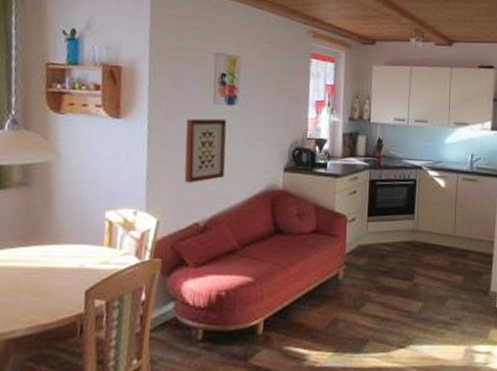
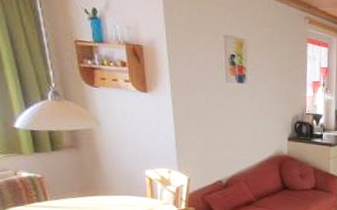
wall art: present [184,118,227,183] -> none [204,94,240,149]

